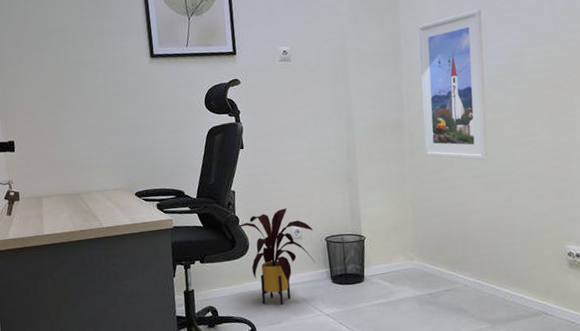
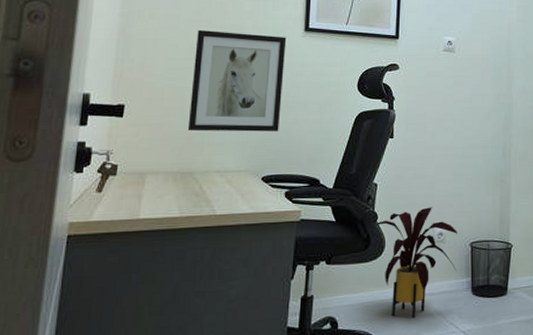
wall art: none [60,65,143,158] -> present [187,29,287,132]

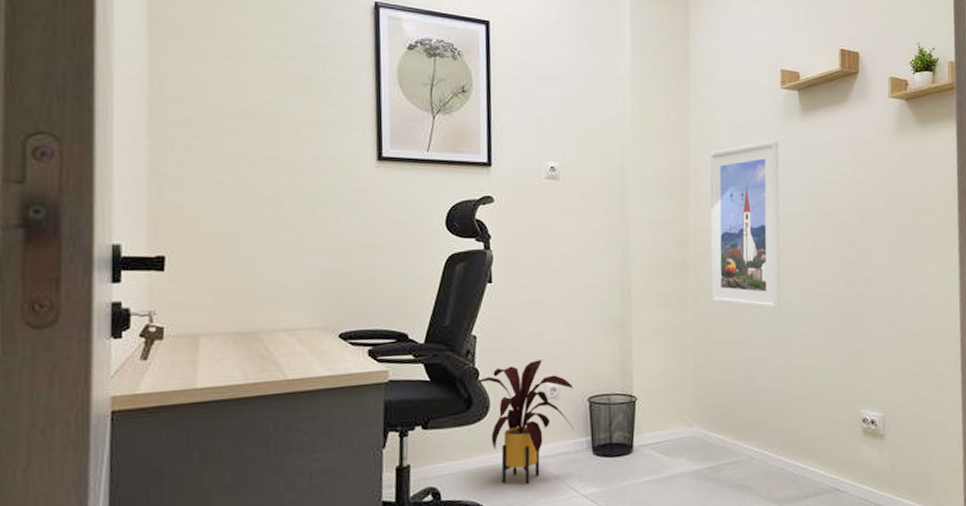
wall art: present [187,29,287,132] -> none [244,163,357,284]

